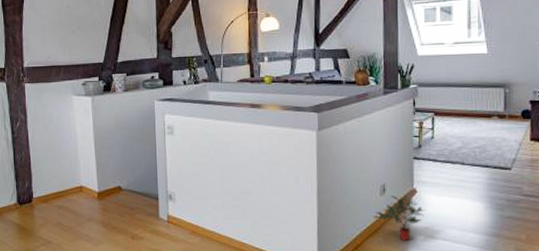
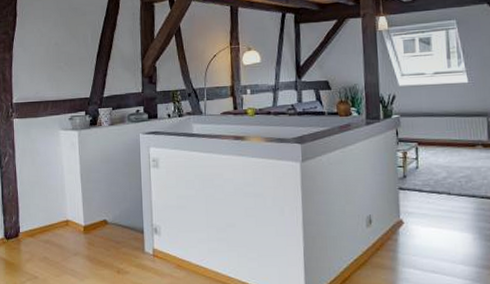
potted plant: present [373,194,426,241] -> none [360,225,414,274]

